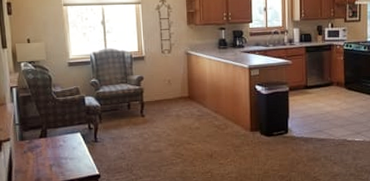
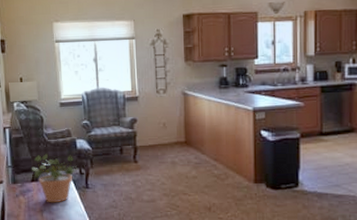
potted plant: none [40,111,87,158] -> present [32,154,78,203]

